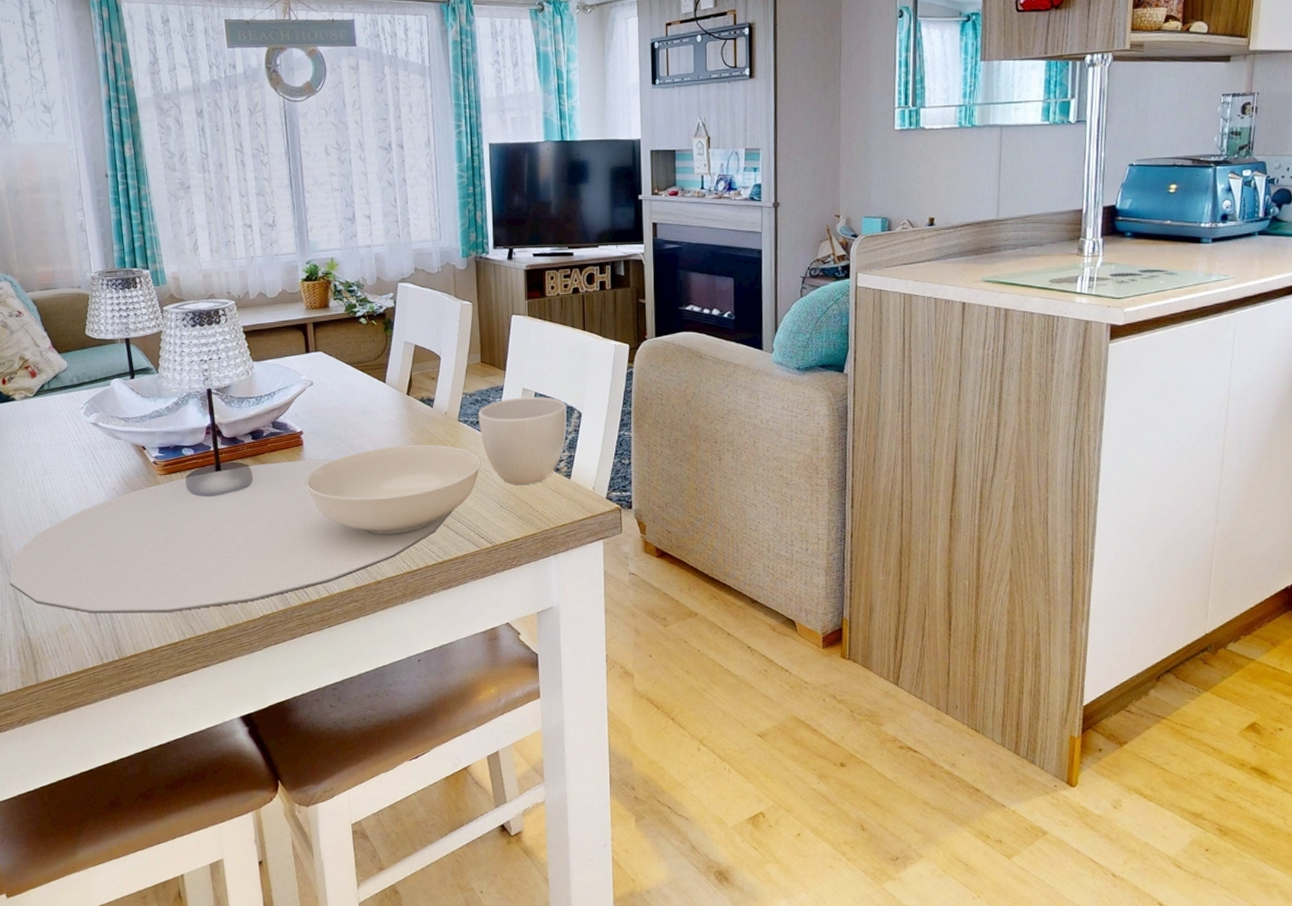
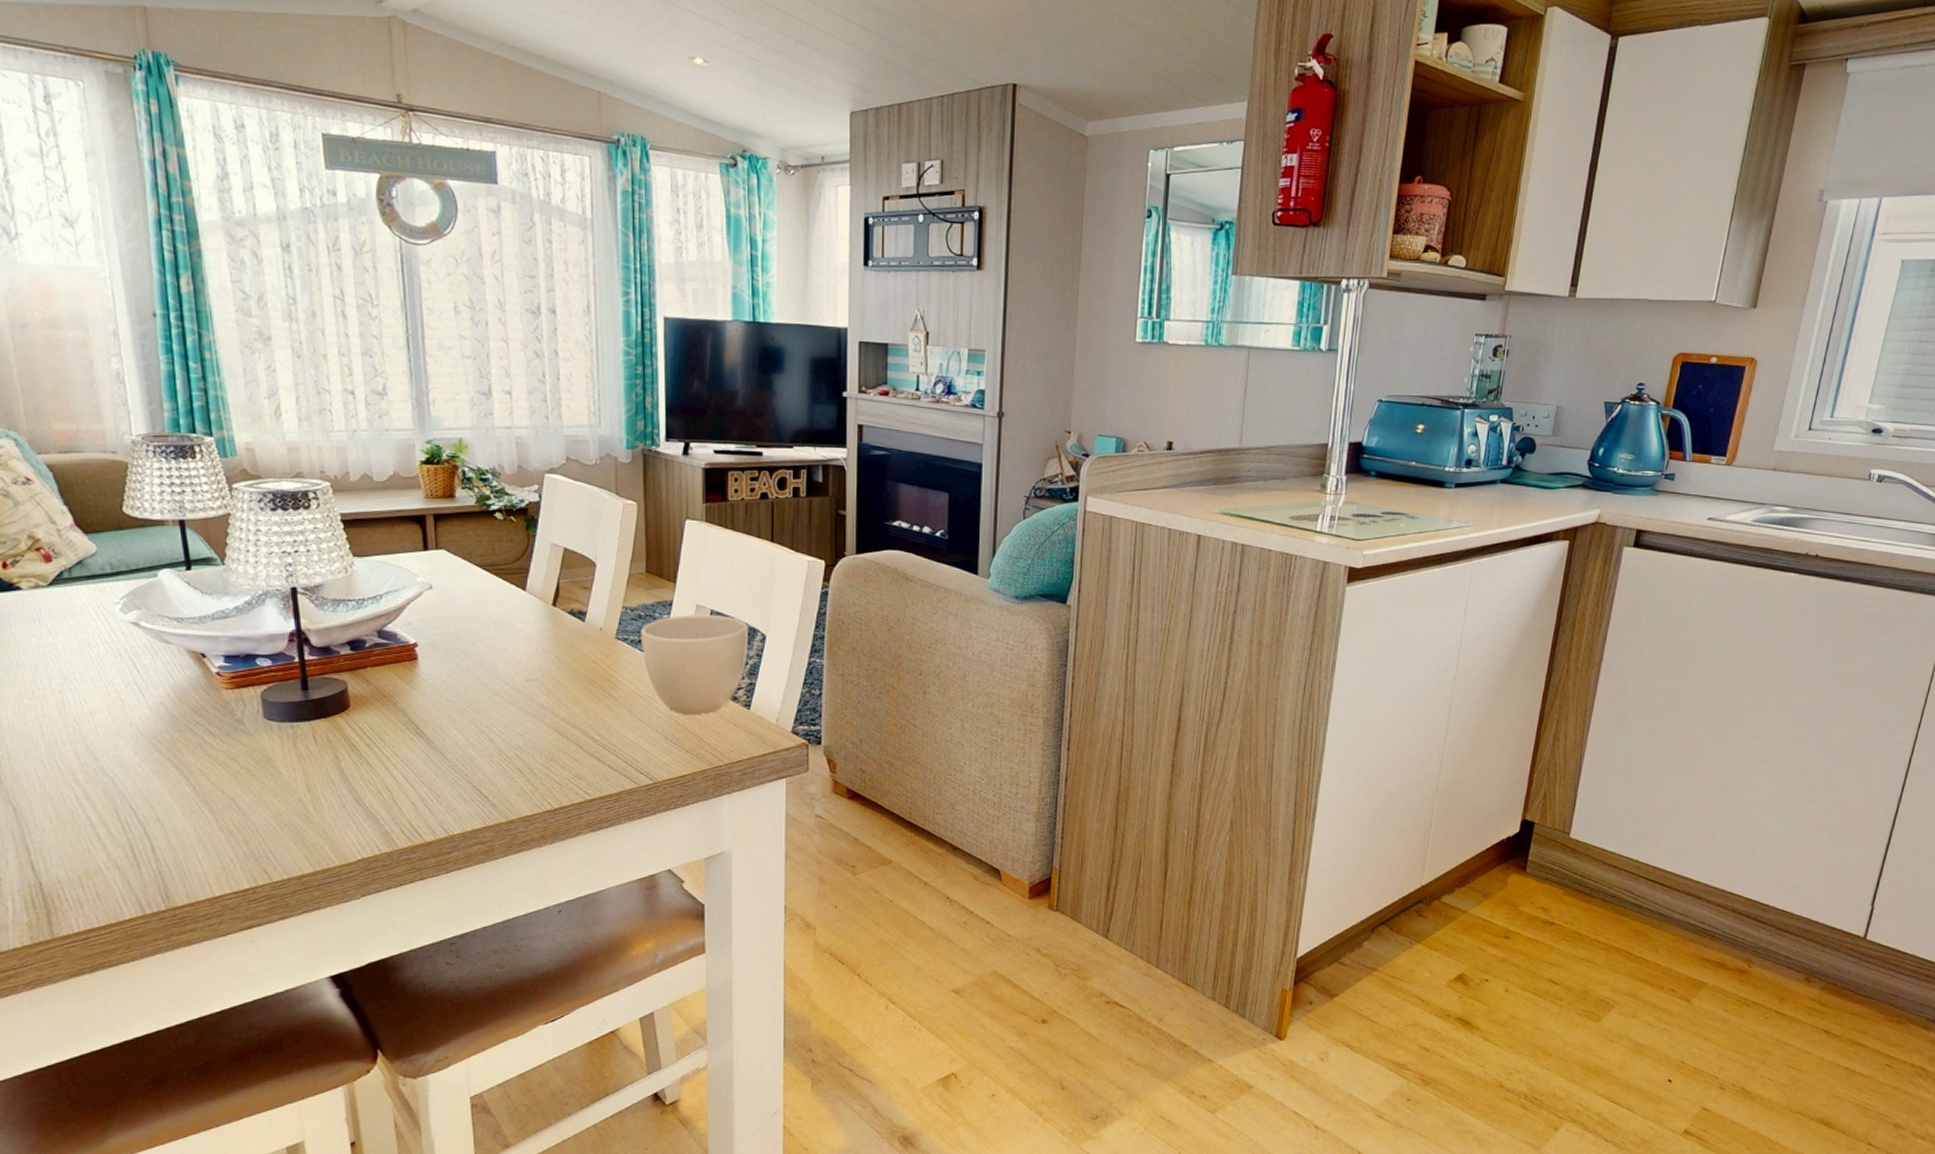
placemat: present [9,459,454,614] -> none [12,677,607,855]
bowl: present [305,444,481,534] -> none [419,664,643,767]

